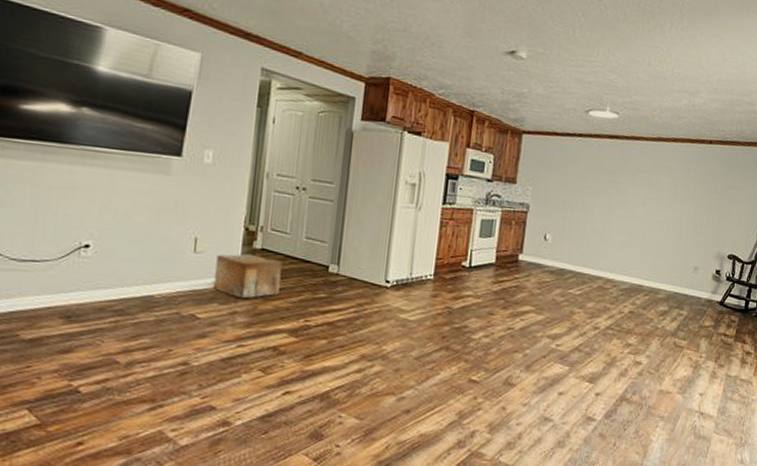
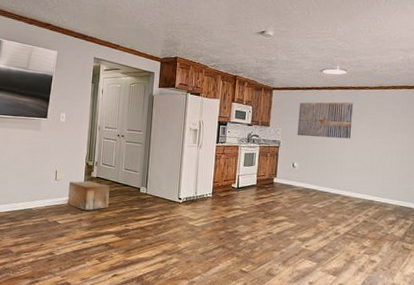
wall art: none [551,152,625,205] -> present [297,102,353,139]

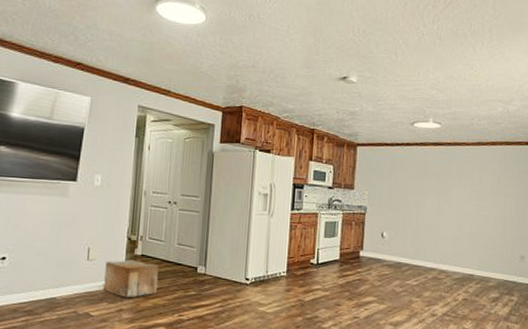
wall art: present [297,102,353,139] -> none [386,160,449,203]

